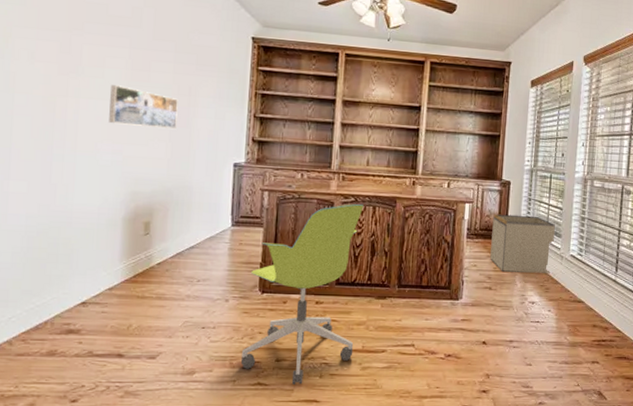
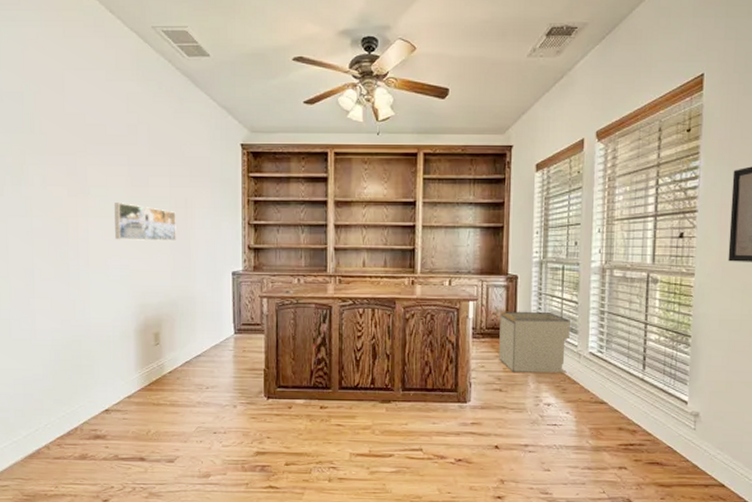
office chair: present [240,203,364,385] -> none [251,306,362,488]

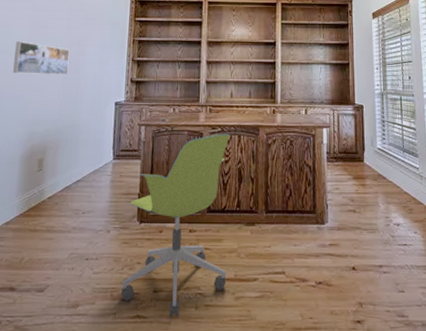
office chair: none [251,306,362,488] -> present [120,133,230,317]
storage bin: present [499,311,570,373] -> none [350,137,412,194]

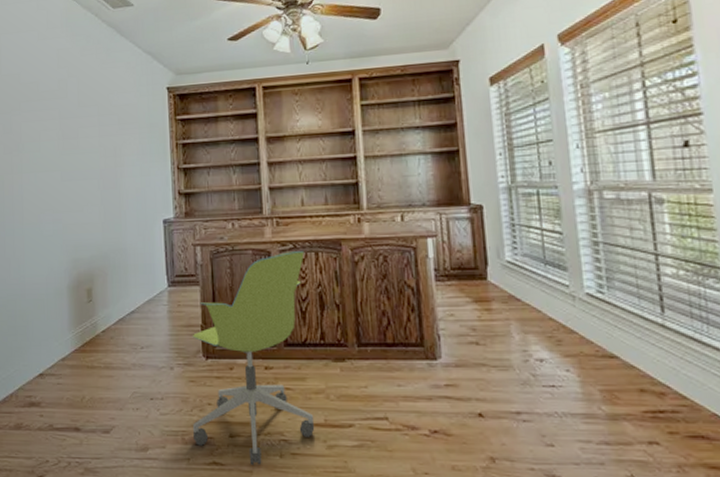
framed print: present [13,41,70,75] -> none [47,156,107,194]

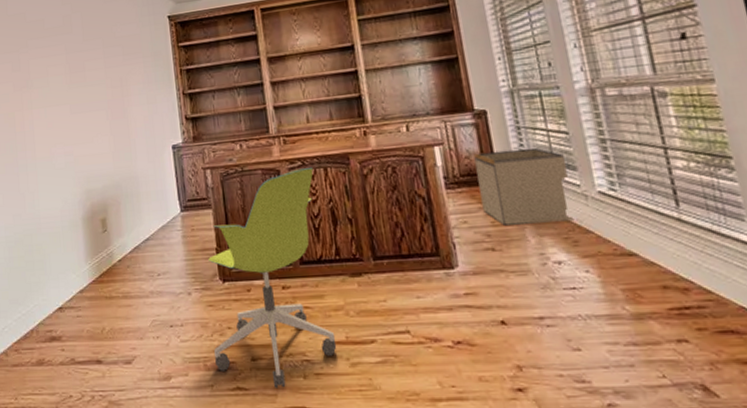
storage bin: none [466,245,560,321] -> present [473,147,574,226]

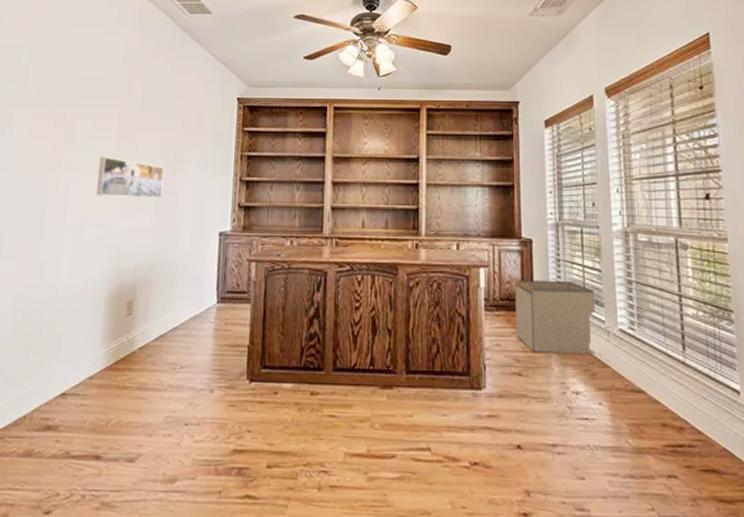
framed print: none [55,90,115,128] -> present [97,157,164,198]
office chair: present [208,166,337,388] -> none [226,272,361,499]

